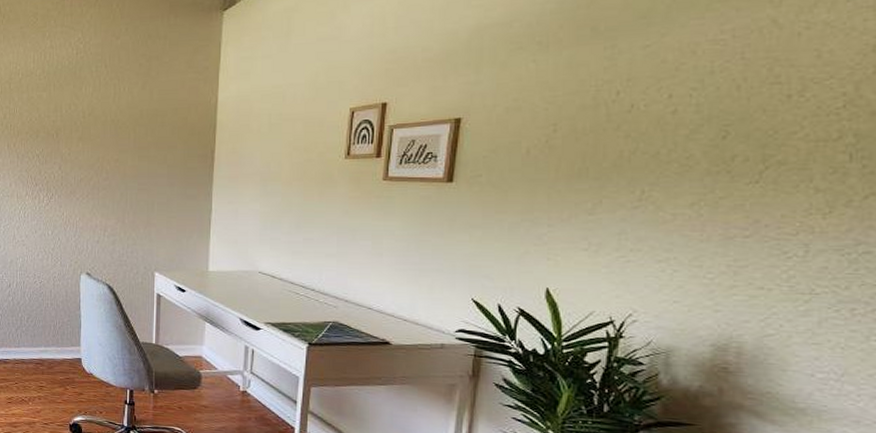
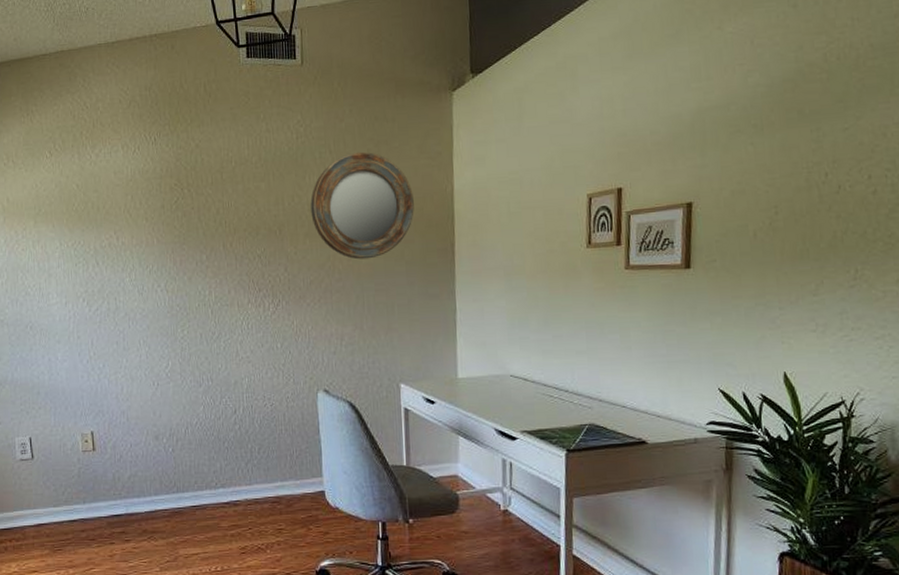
home mirror: none [85,66,179,162] -> present [310,151,414,260]

